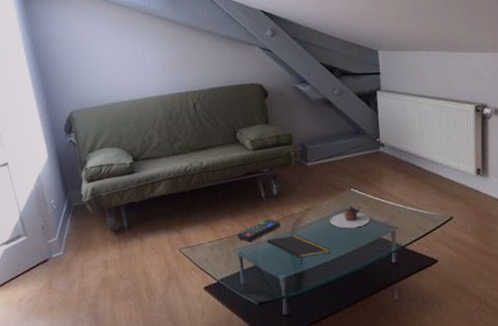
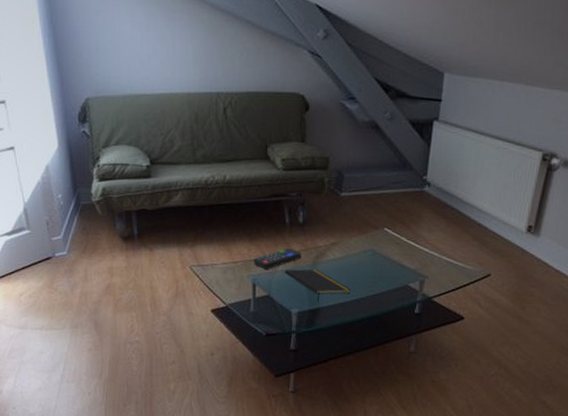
teapot: present [330,201,370,229] -> none [355,241,400,271]

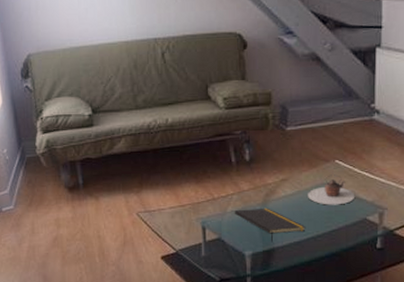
remote control: present [253,248,302,269] -> none [201,188,251,211]
teapot: none [355,241,400,271] -> present [308,174,355,205]

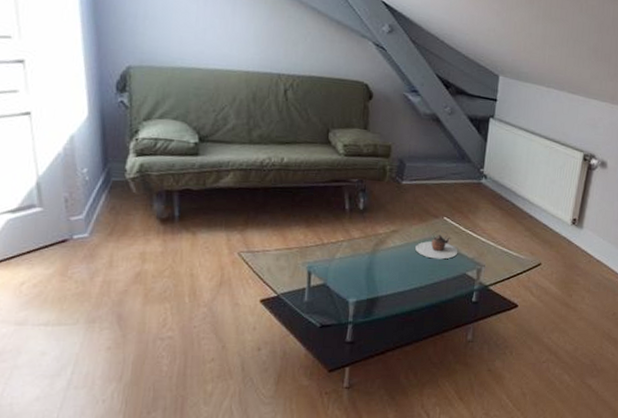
notepad: present [234,207,306,243] -> none [342,256,411,292]

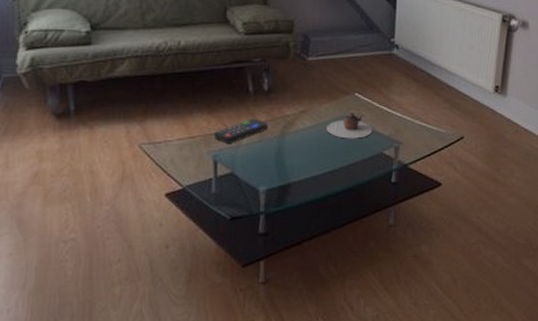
remote control: none [309,235,361,256] -> present [213,119,268,143]

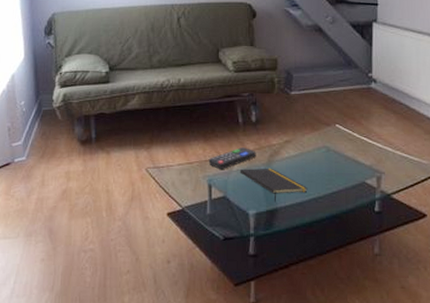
notepad: none [249,140,324,178] -> present [239,168,308,203]
teapot: present [327,107,373,139] -> none [310,138,355,168]

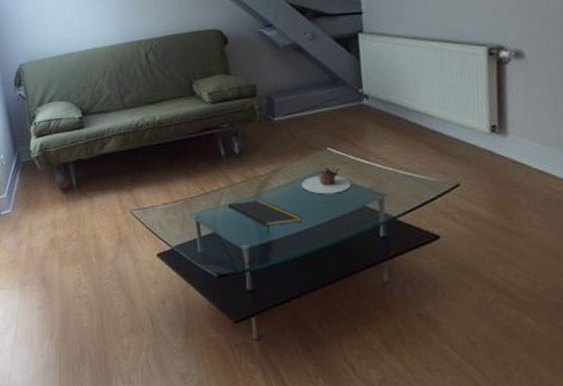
remote control: present [208,147,256,169] -> none [193,181,244,205]
teapot: none [310,138,355,168] -> present [302,162,352,194]

